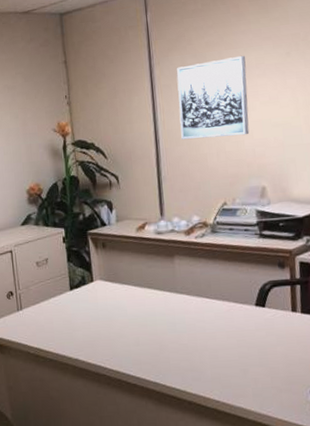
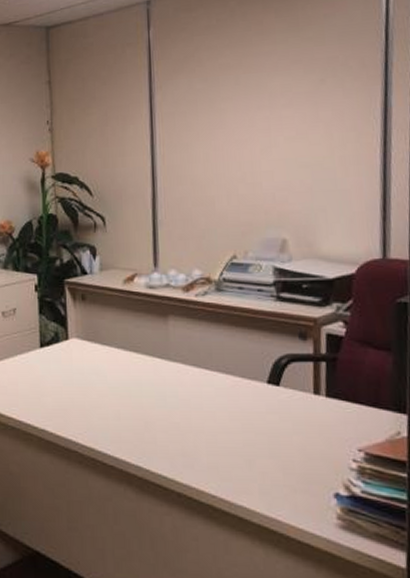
wall art: present [176,55,250,139] -> none [181,81,269,178]

